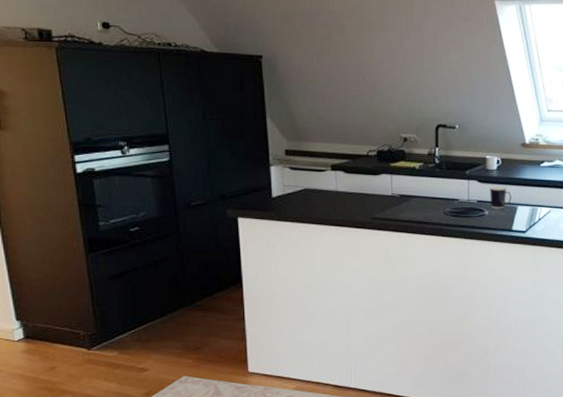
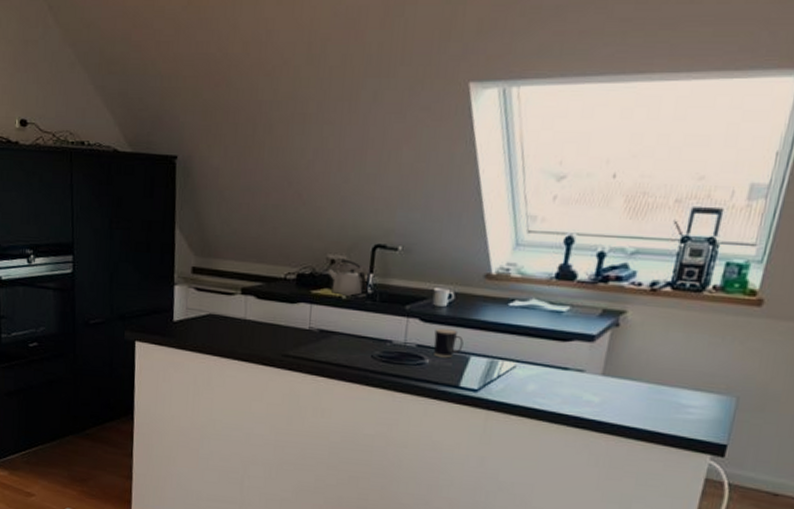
kettle: none [402,137,434,167] -> present [328,259,367,297]

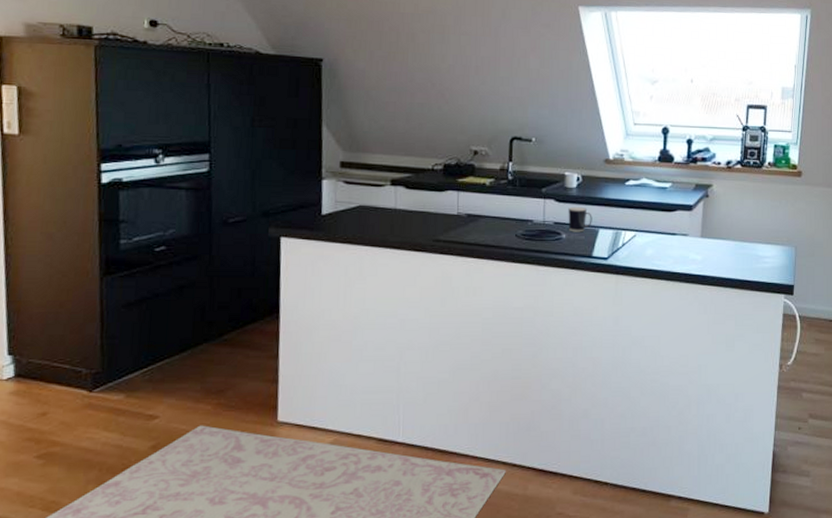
kettle: present [328,259,367,297] -> none [472,150,507,184]

